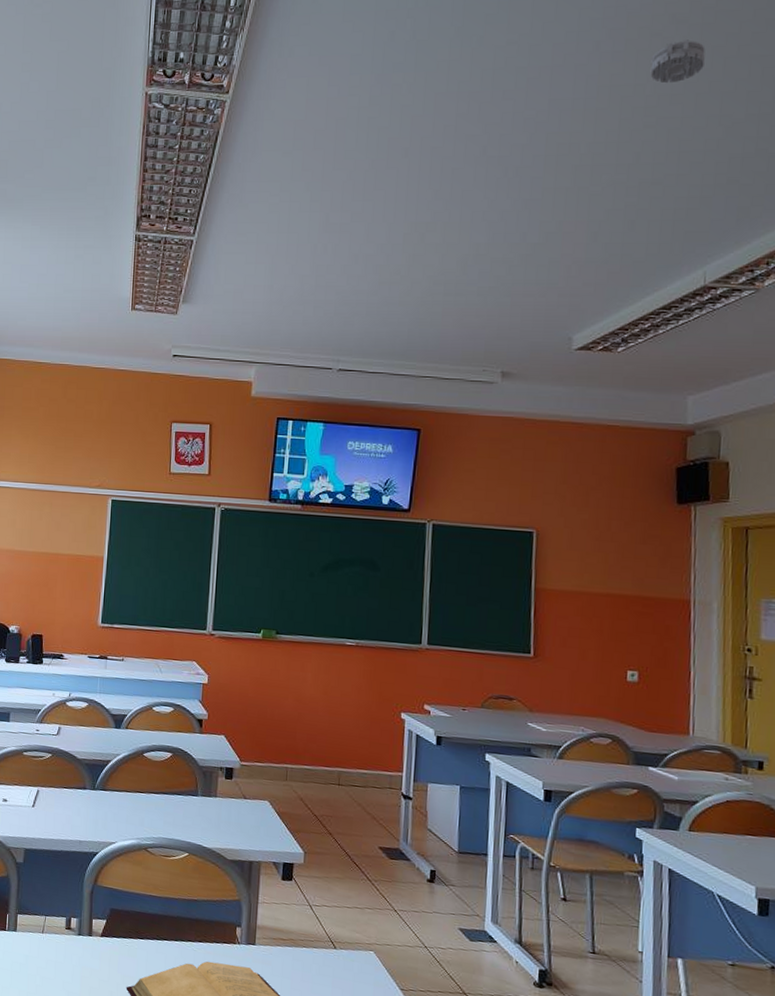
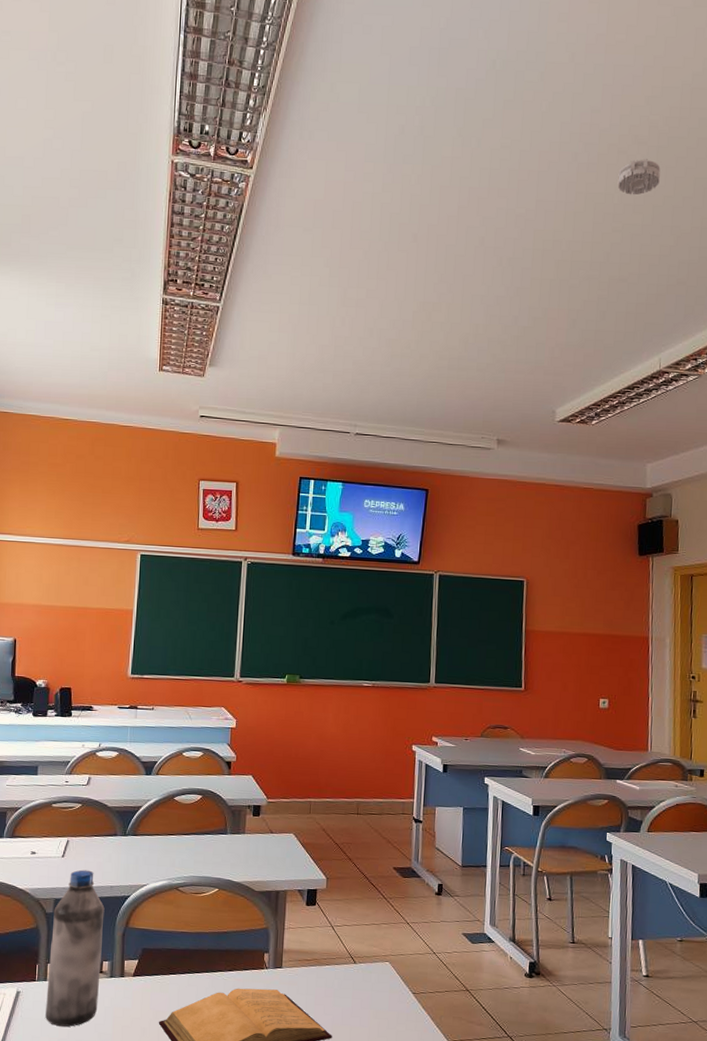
water bottle: none [15,821,74,982] -> present [45,869,105,1027]

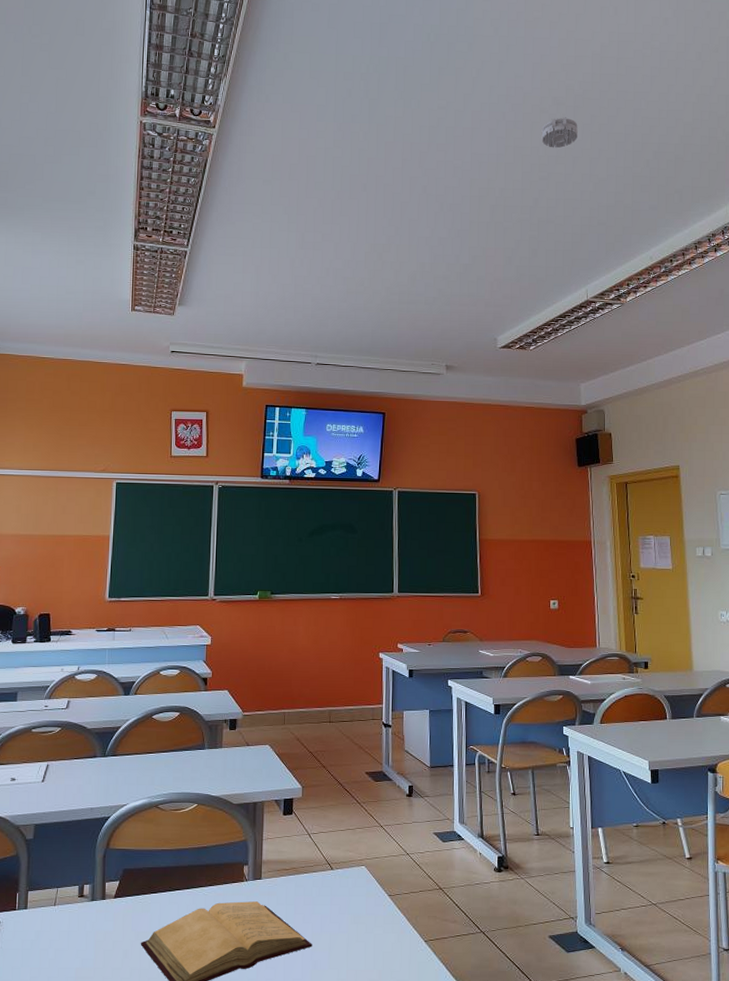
water bottle: present [45,869,105,1027] -> none [26,793,85,956]

